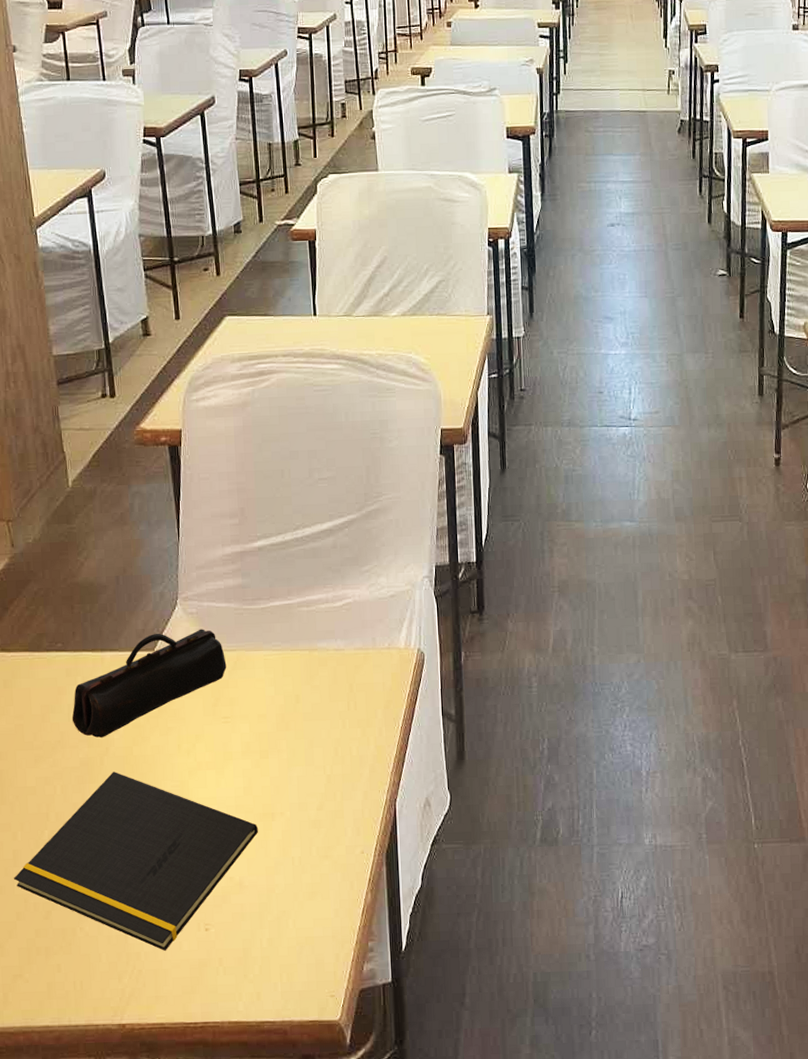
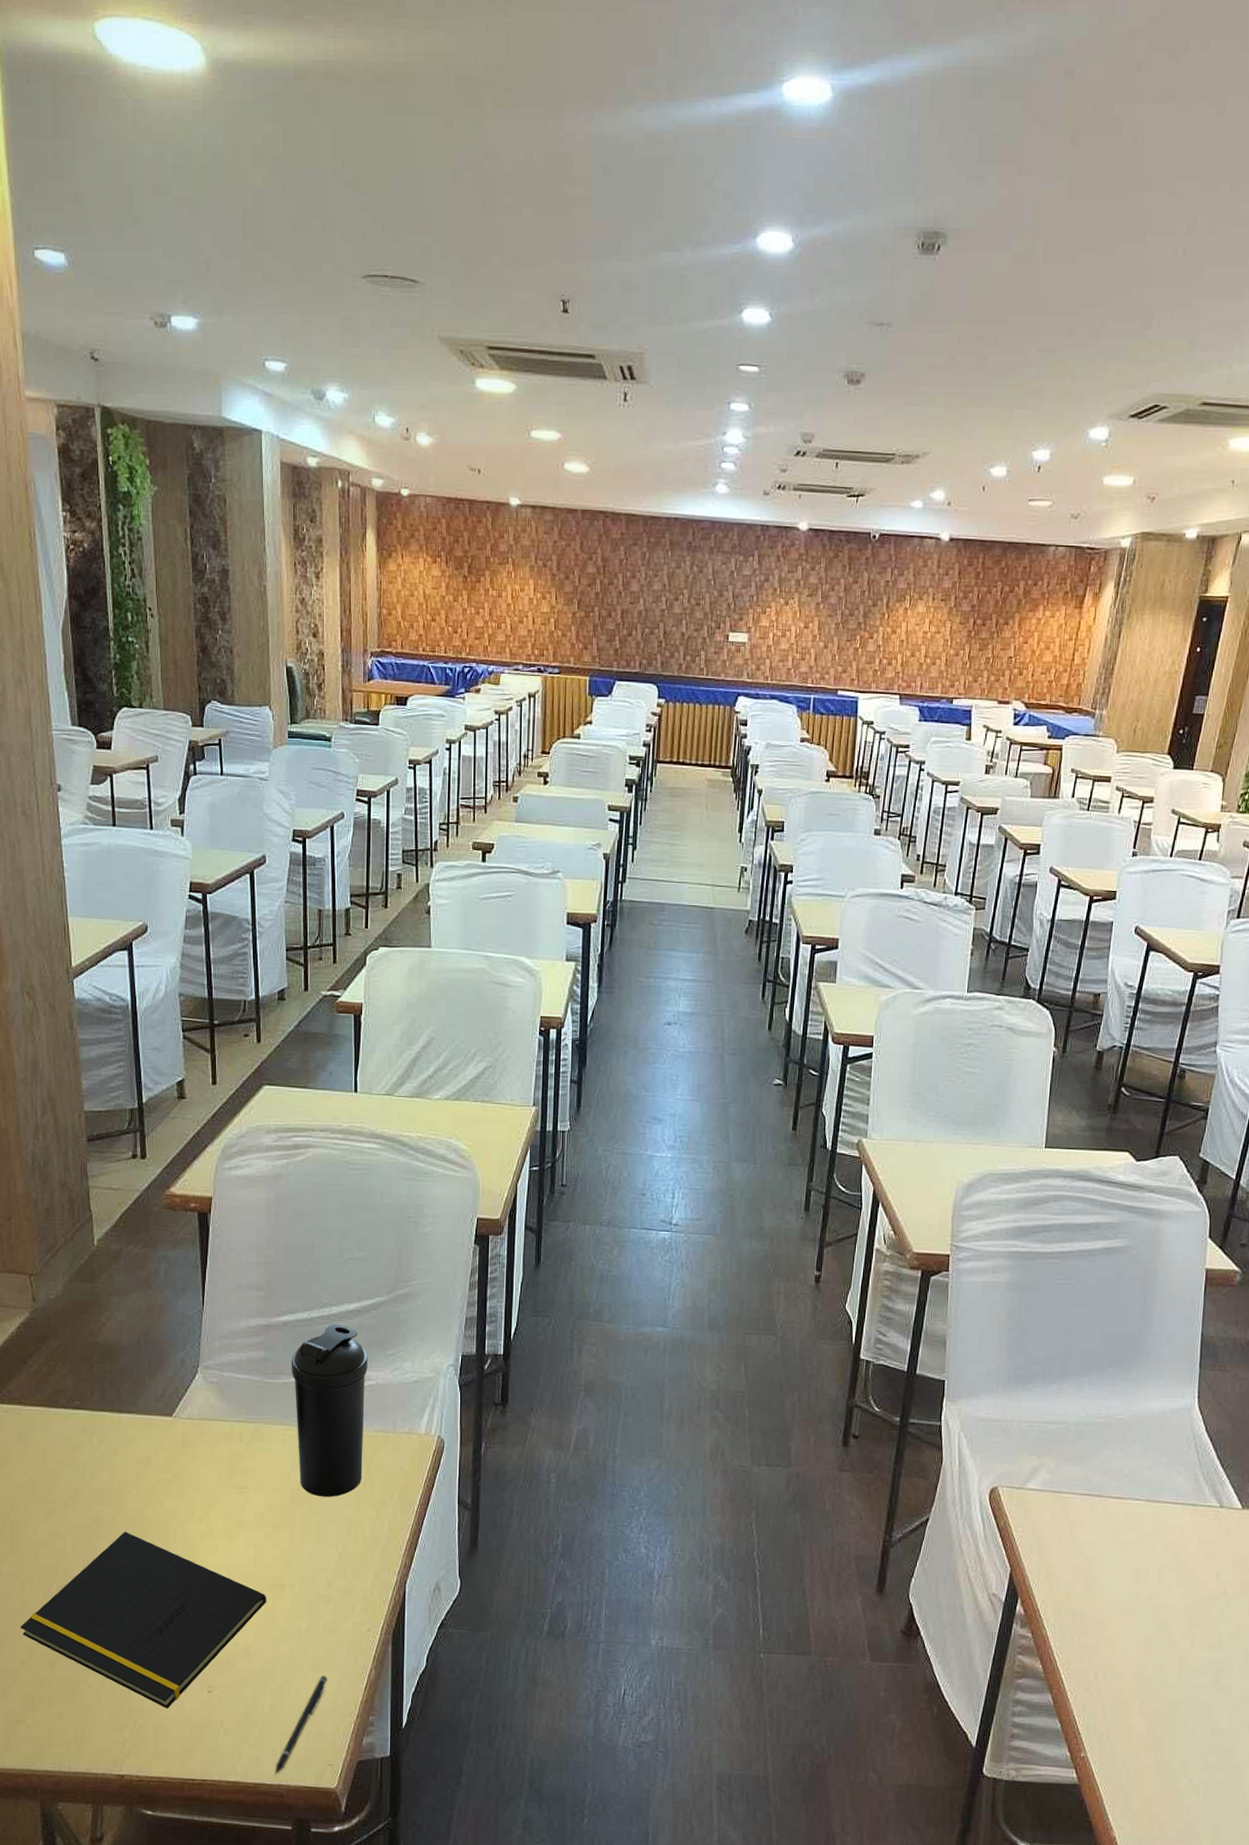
pencil case: present [71,629,227,738] -> none [85,1398,244,1497]
water bottle: none [268,545,346,720] -> present [291,1324,368,1497]
pen: none [277,903,324,1011] -> present [275,1676,327,1775]

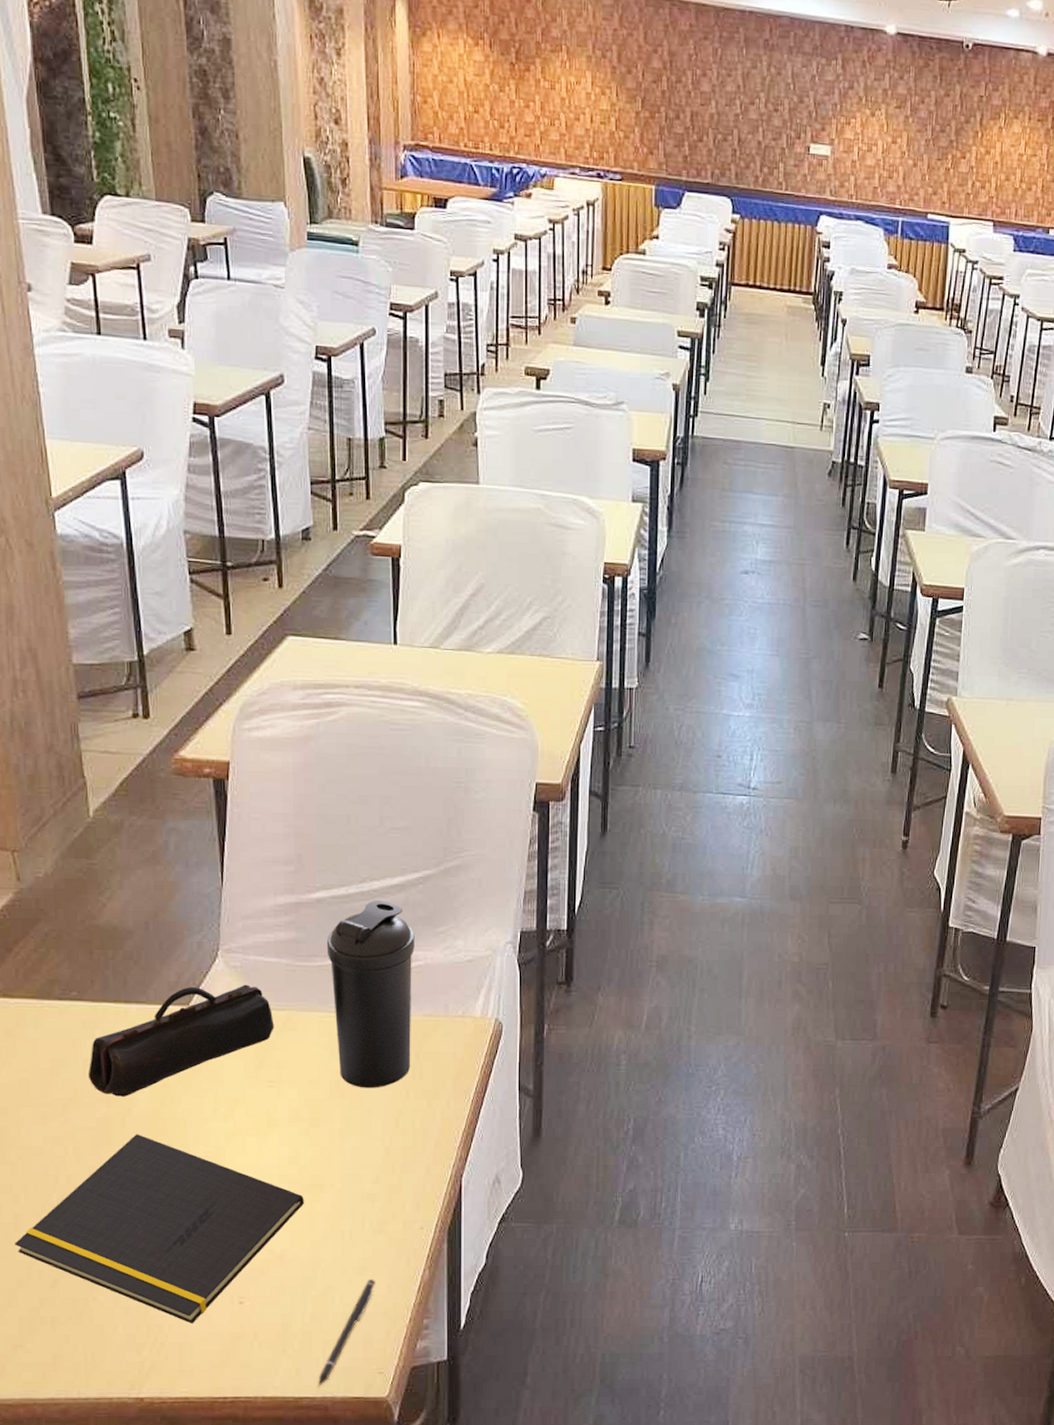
pencil case: none [85,1398,244,1497] -> present [87,984,274,1097]

